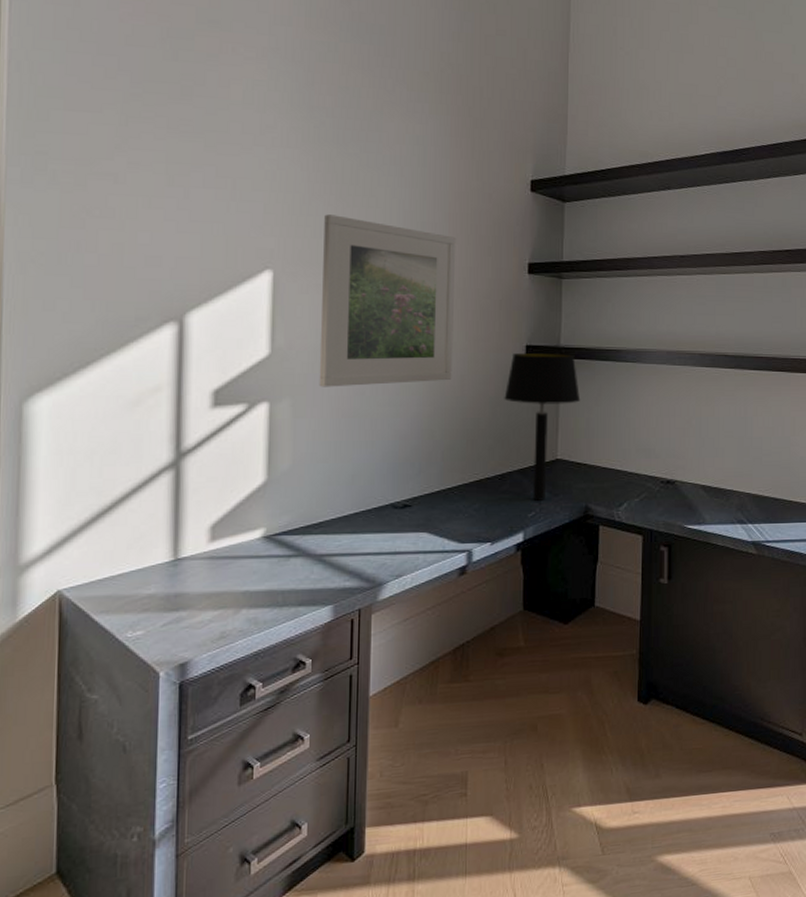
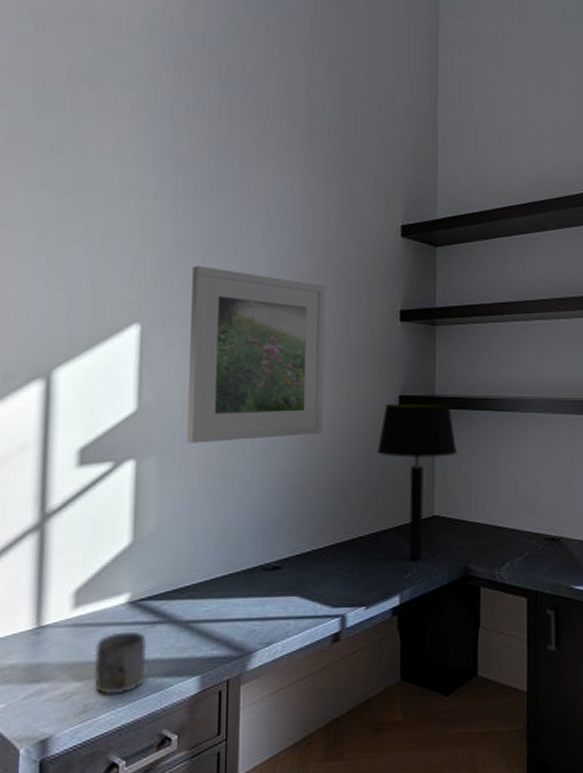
mug: none [230,563,282,623] -> present [94,631,147,695]

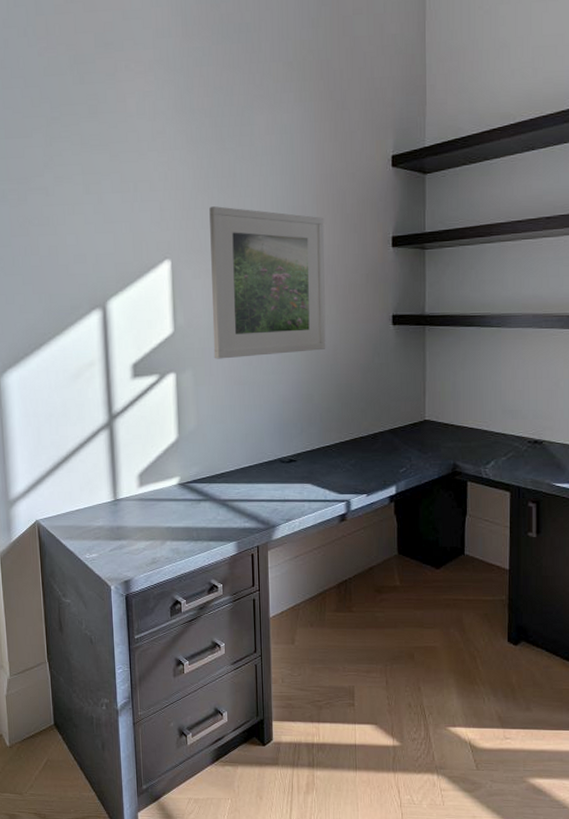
mug: present [94,631,147,695] -> none [157,506,196,552]
table lamp: present [377,403,458,561] -> none [374,321,446,458]

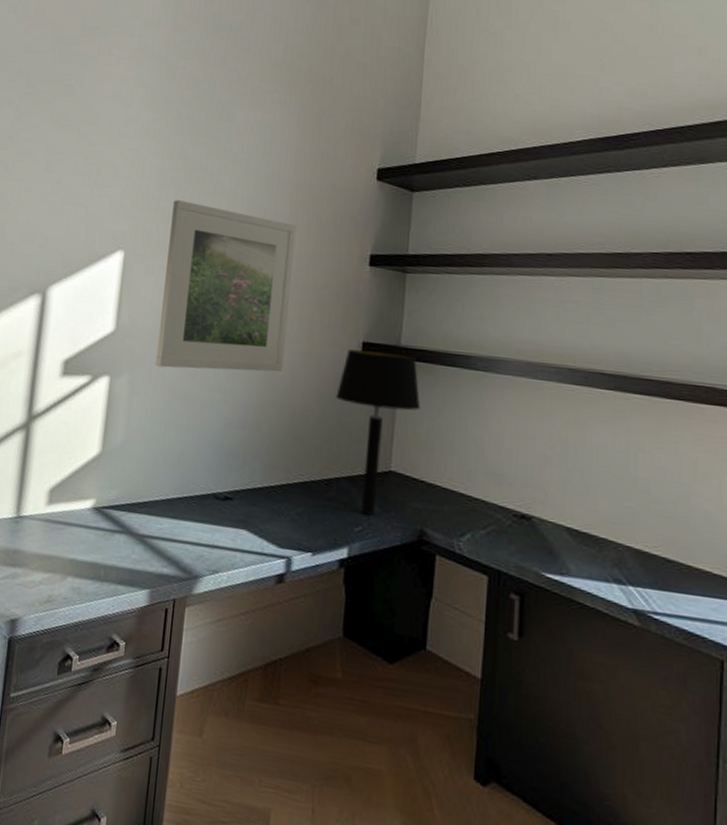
table lamp: none [374,321,446,458] -> present [335,349,421,516]

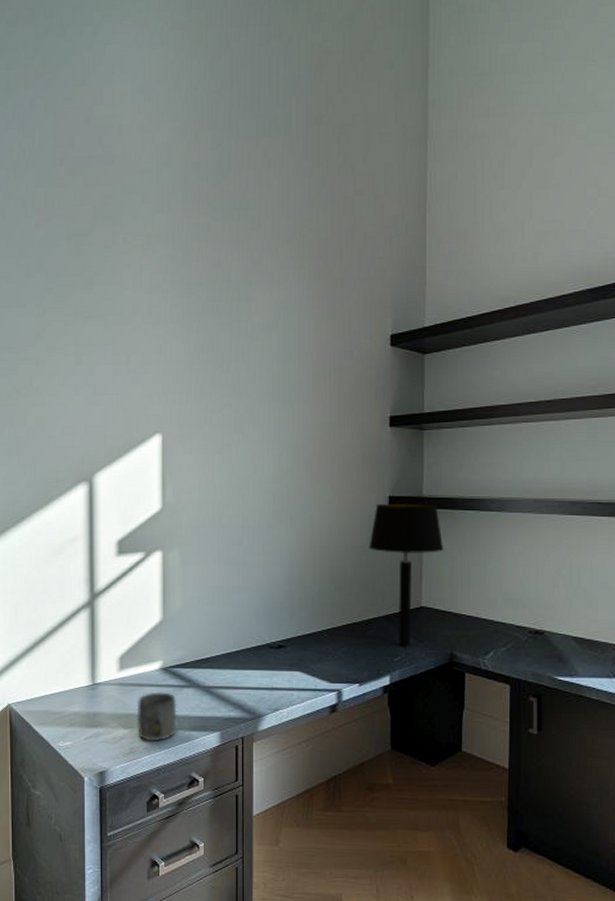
mug: none [59,533,106,592] -> present [137,692,177,742]
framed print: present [155,200,297,372] -> none [202,381,321,538]

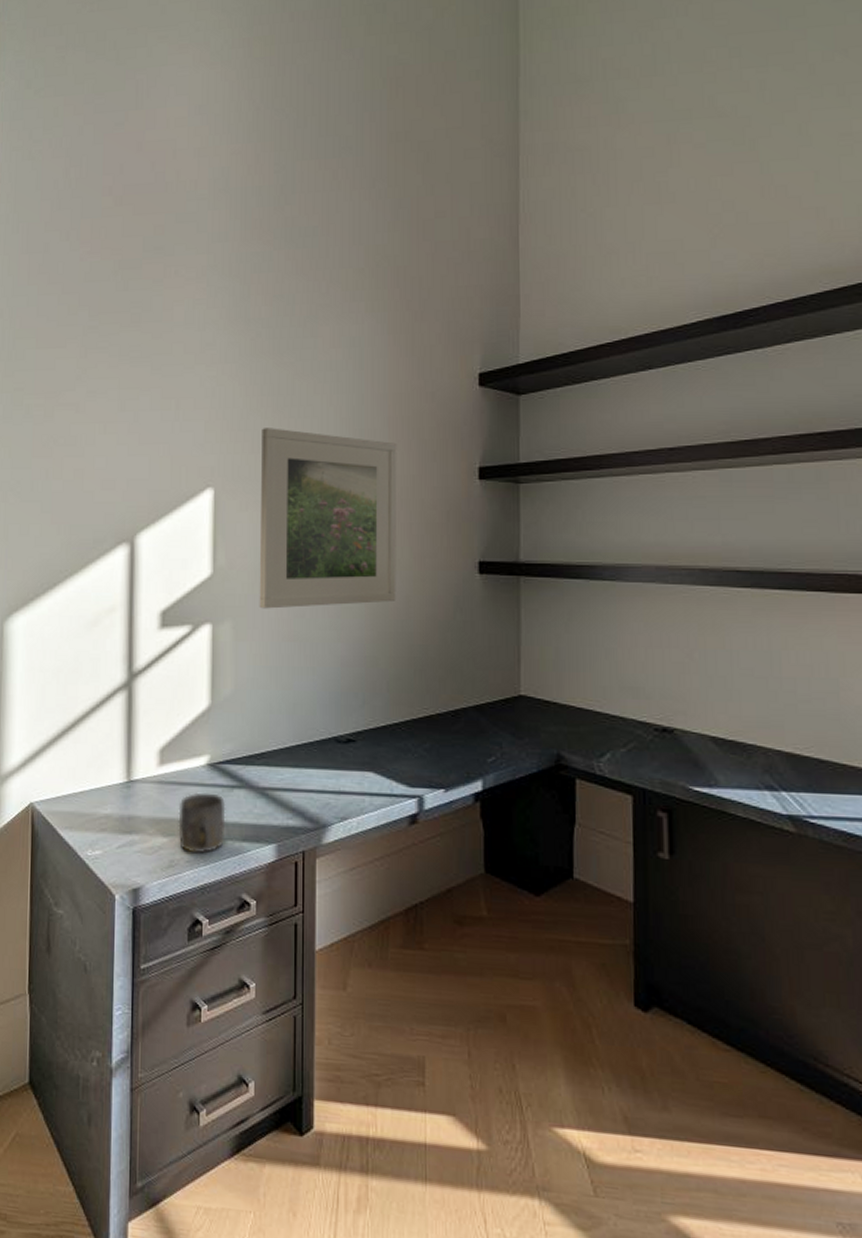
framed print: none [202,381,321,538] -> present [259,428,397,609]
table lamp: present [369,503,444,646] -> none [455,569,547,744]

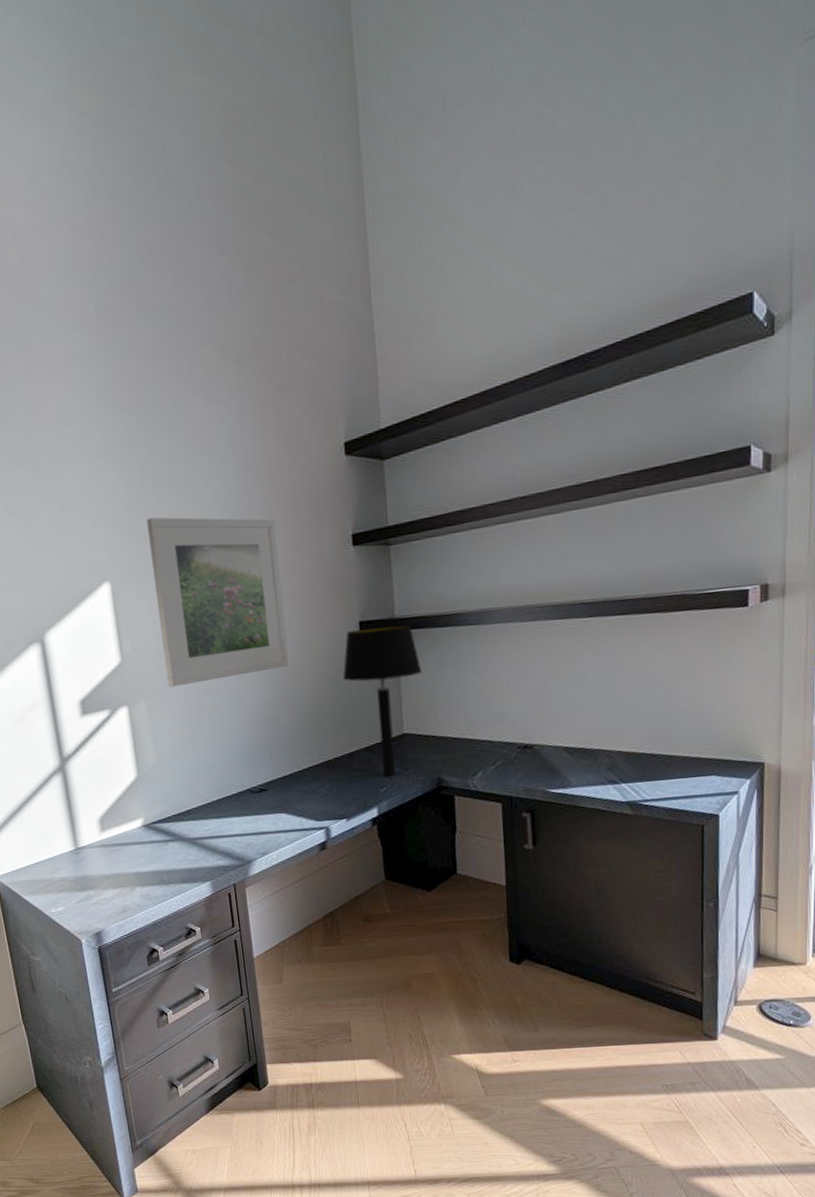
mug: present [178,792,226,853] -> none [123,848,167,899]
table lamp: none [455,569,547,744] -> present [342,624,423,776]

